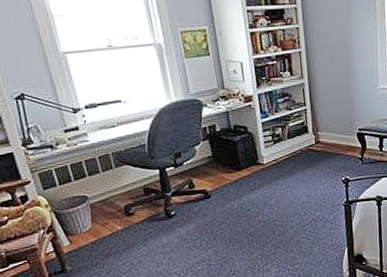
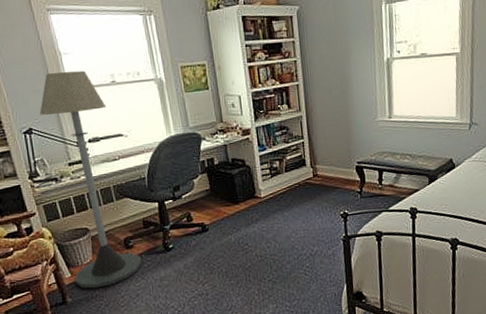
floor lamp: none [32,34,144,256] -> present [39,70,142,289]

